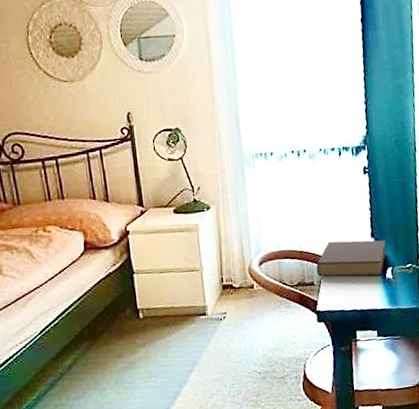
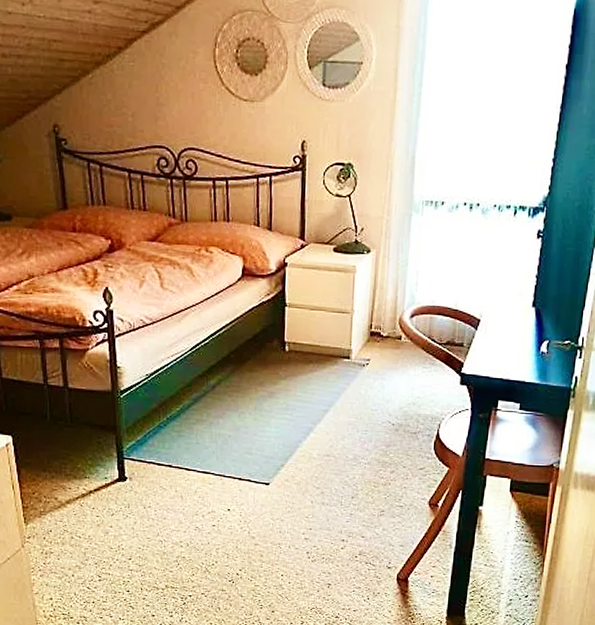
book: present [316,240,386,277] -> none [468,304,547,349]

